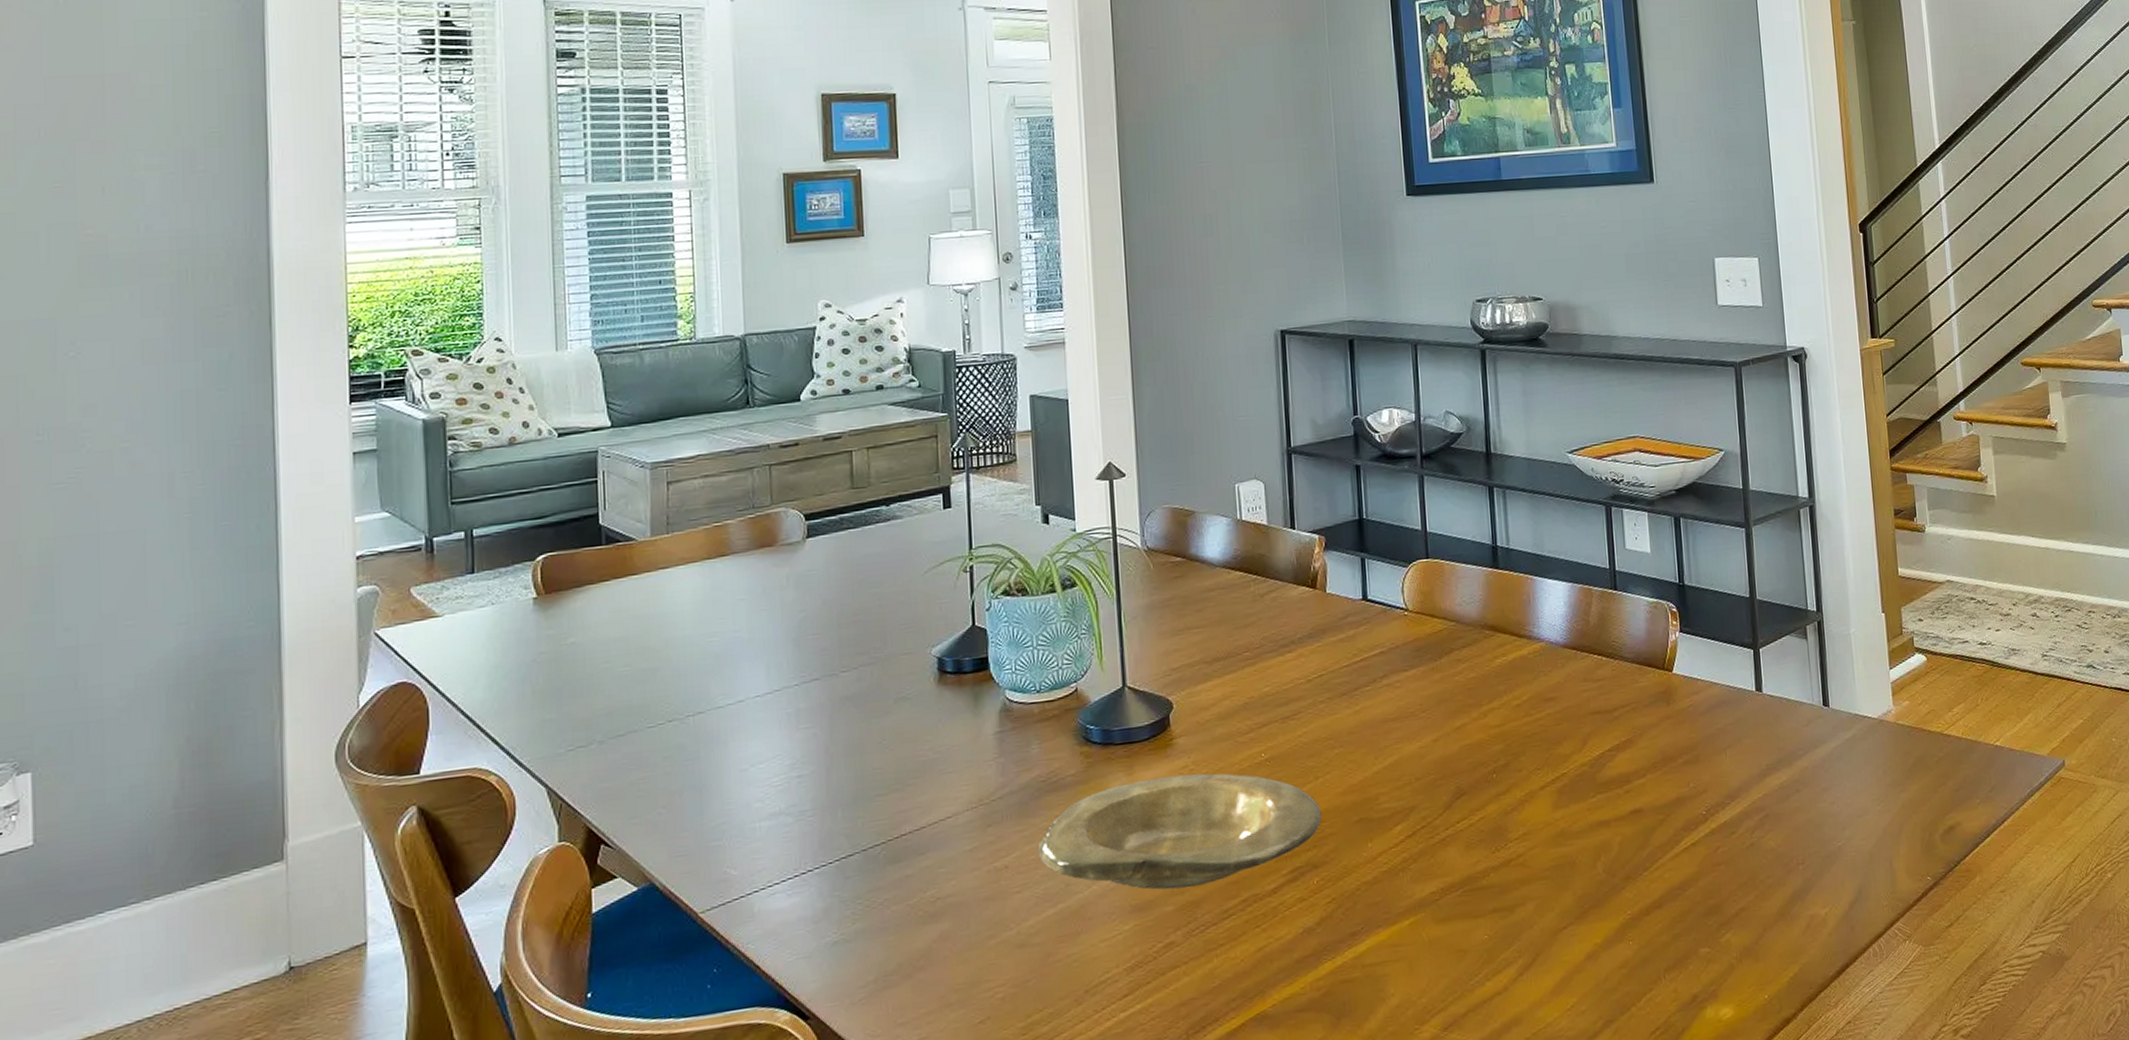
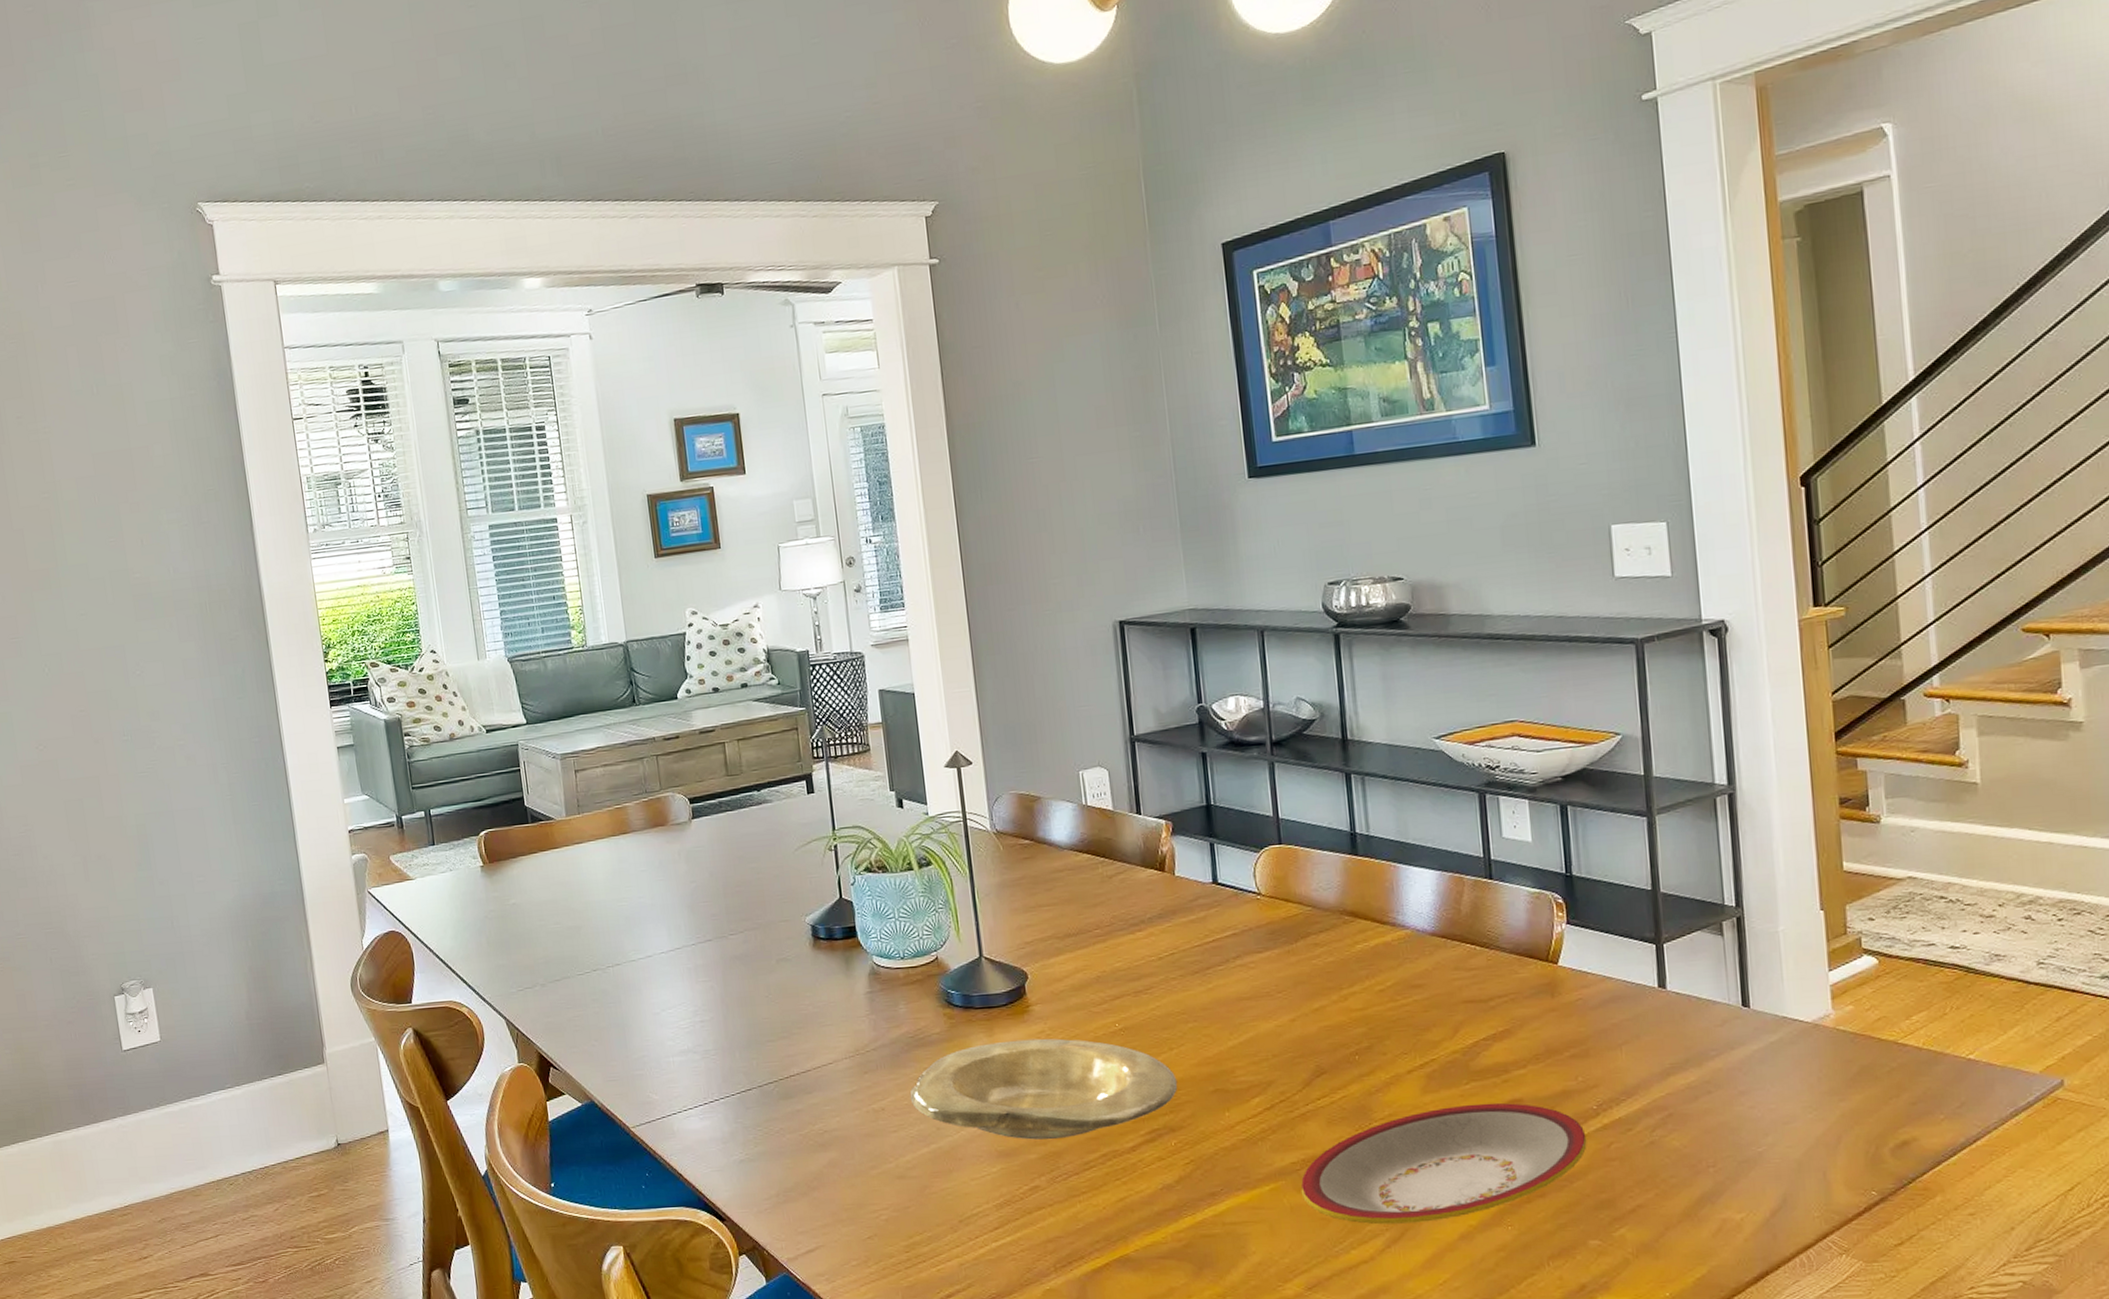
plate: none [1439,813,1698,952] -> present [1300,1103,1587,1225]

